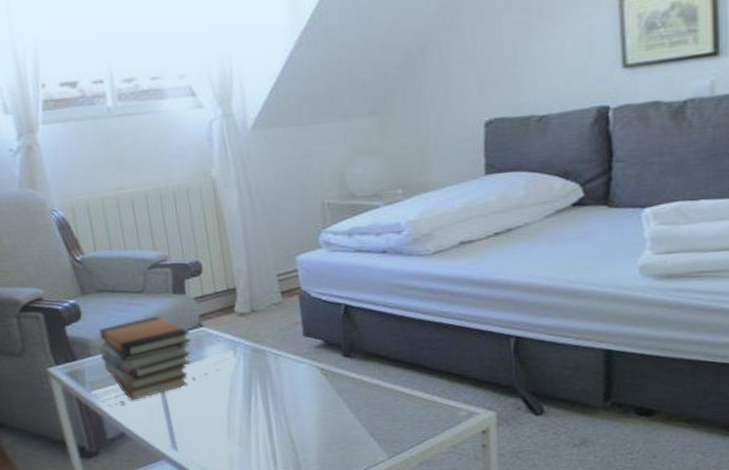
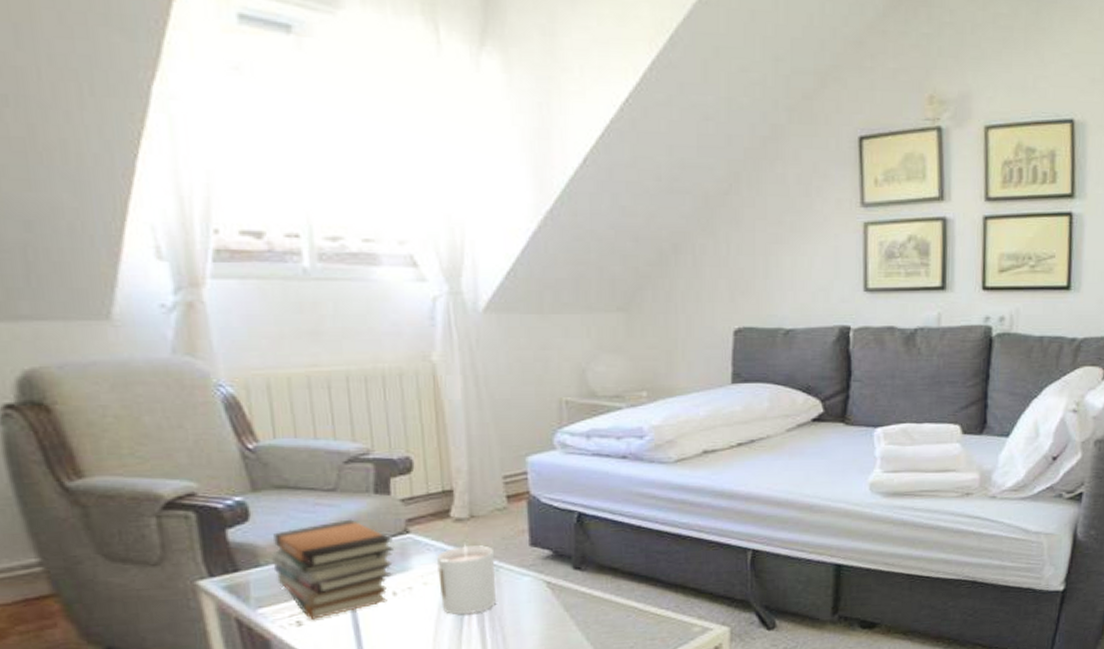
candle: none [226,335,277,398] -> present [436,543,496,615]

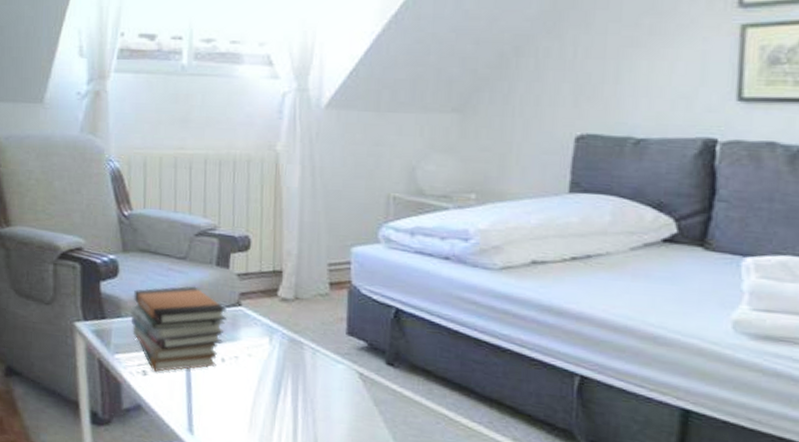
candle: present [436,543,496,615] -> none [261,323,314,392]

